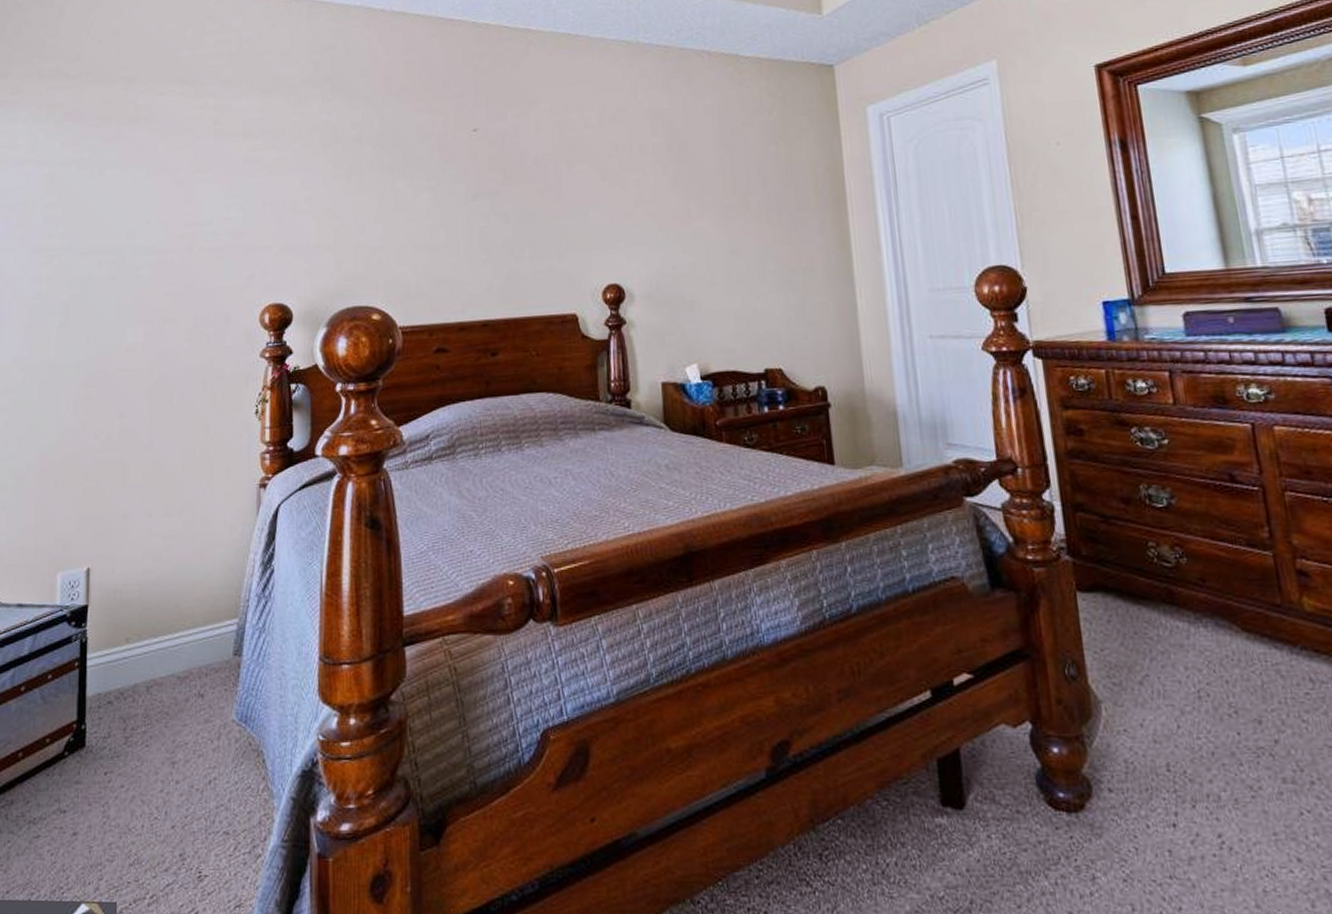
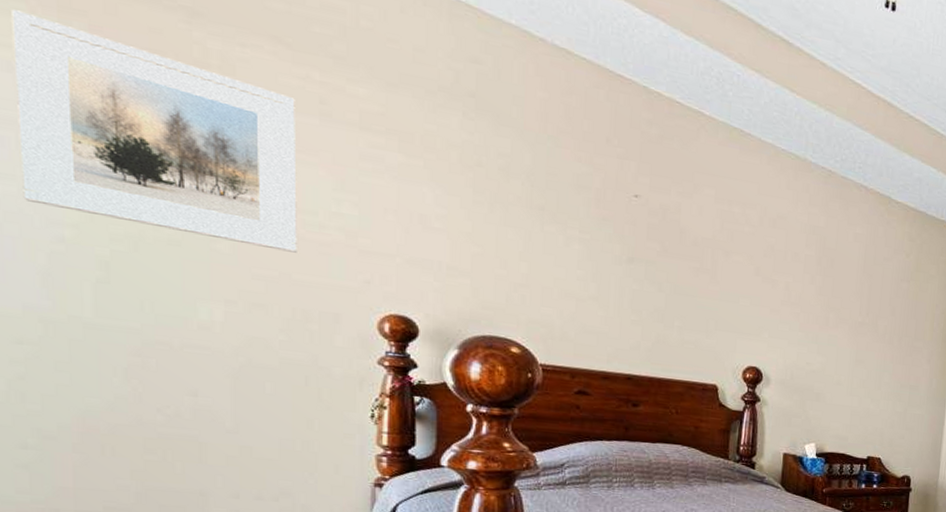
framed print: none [18,117,198,268] -> present [12,9,297,253]

